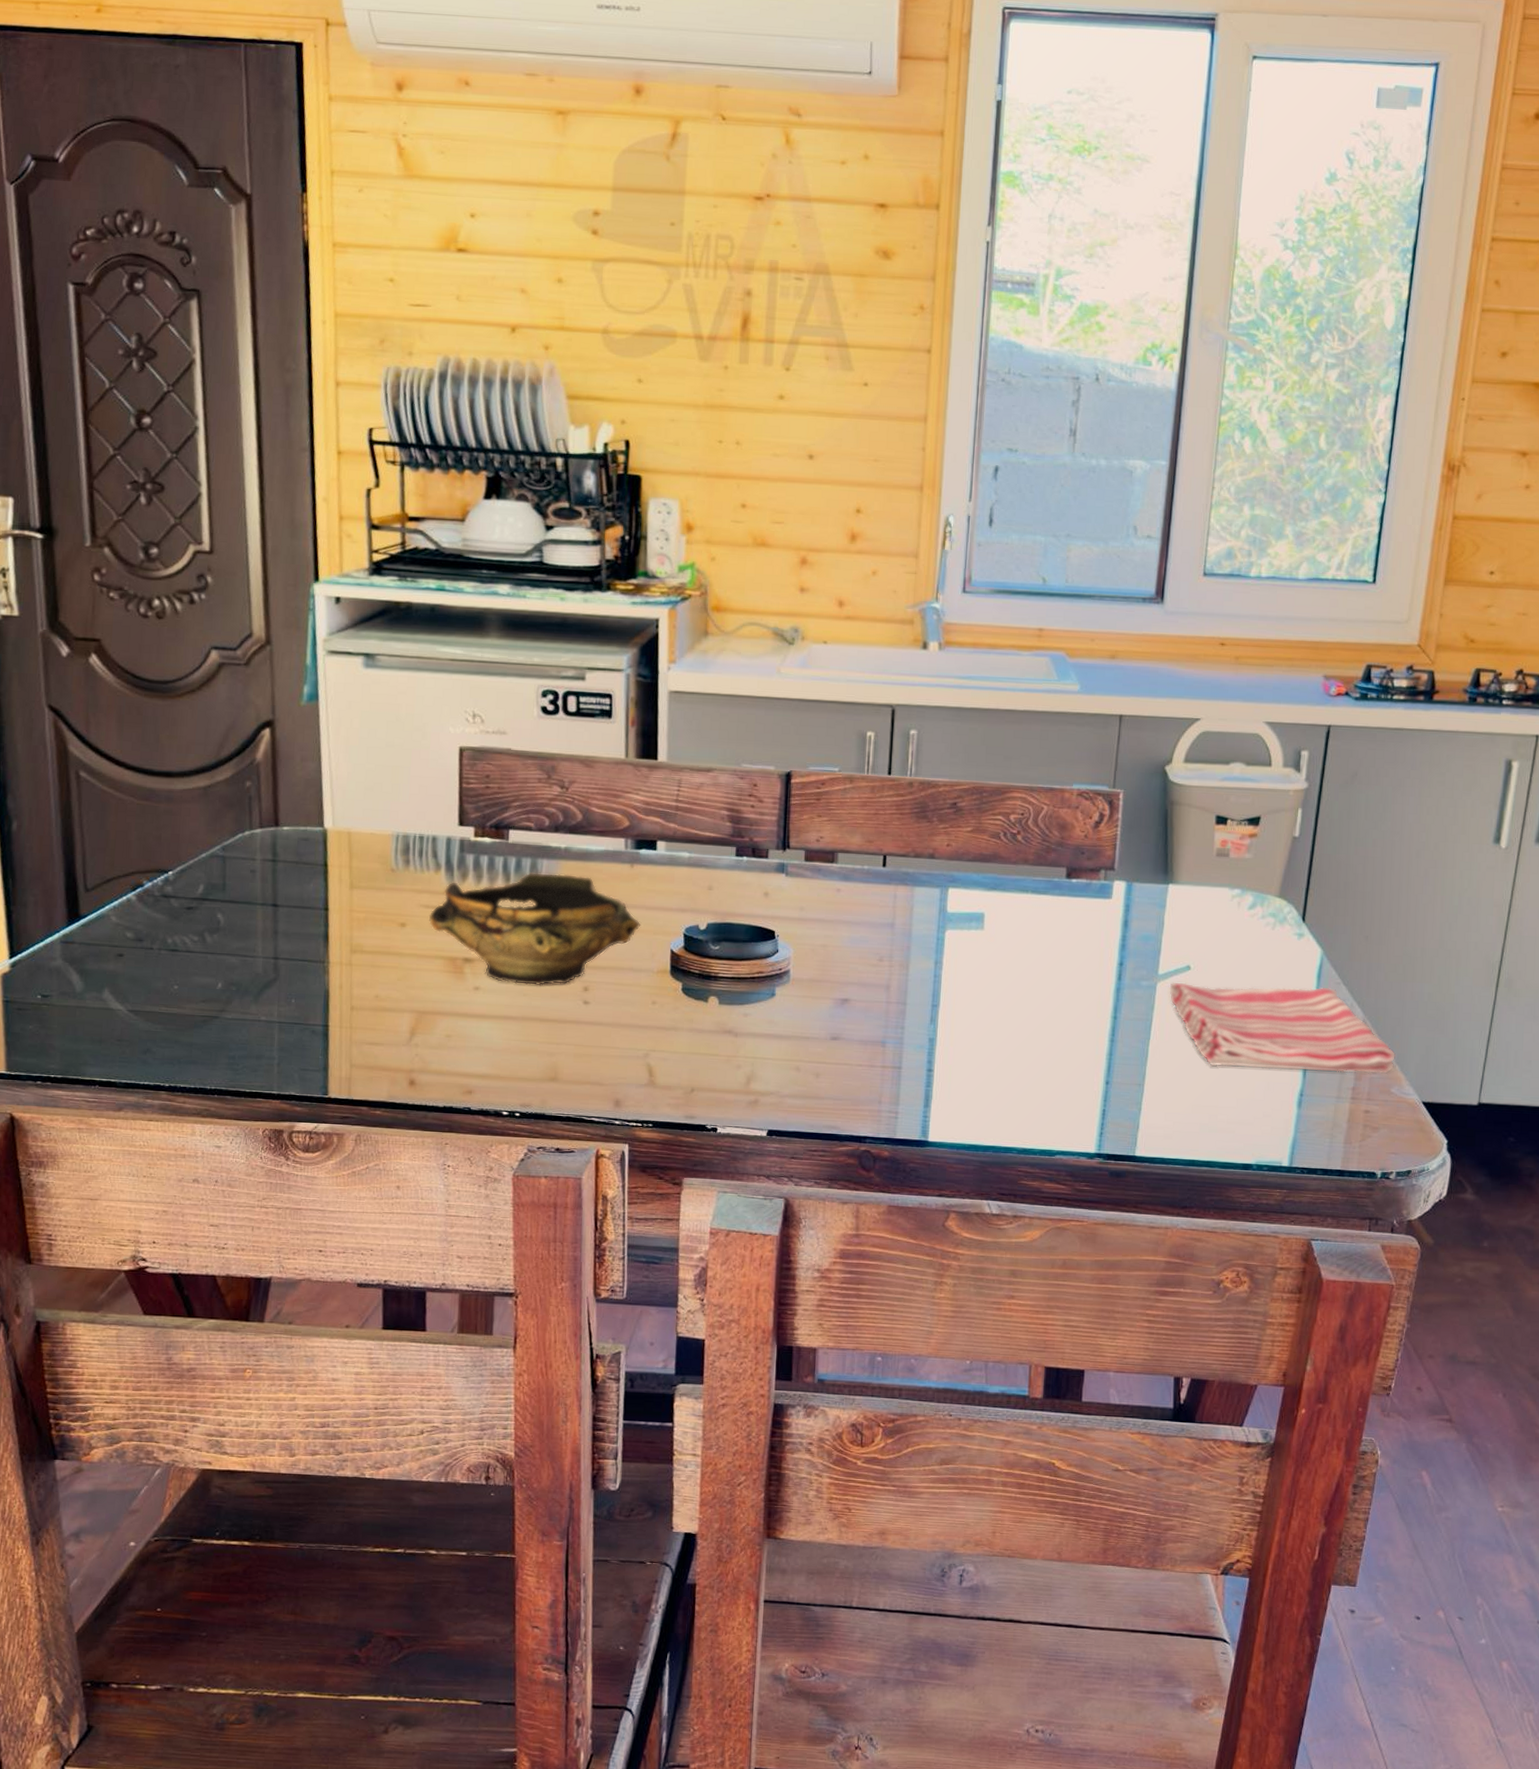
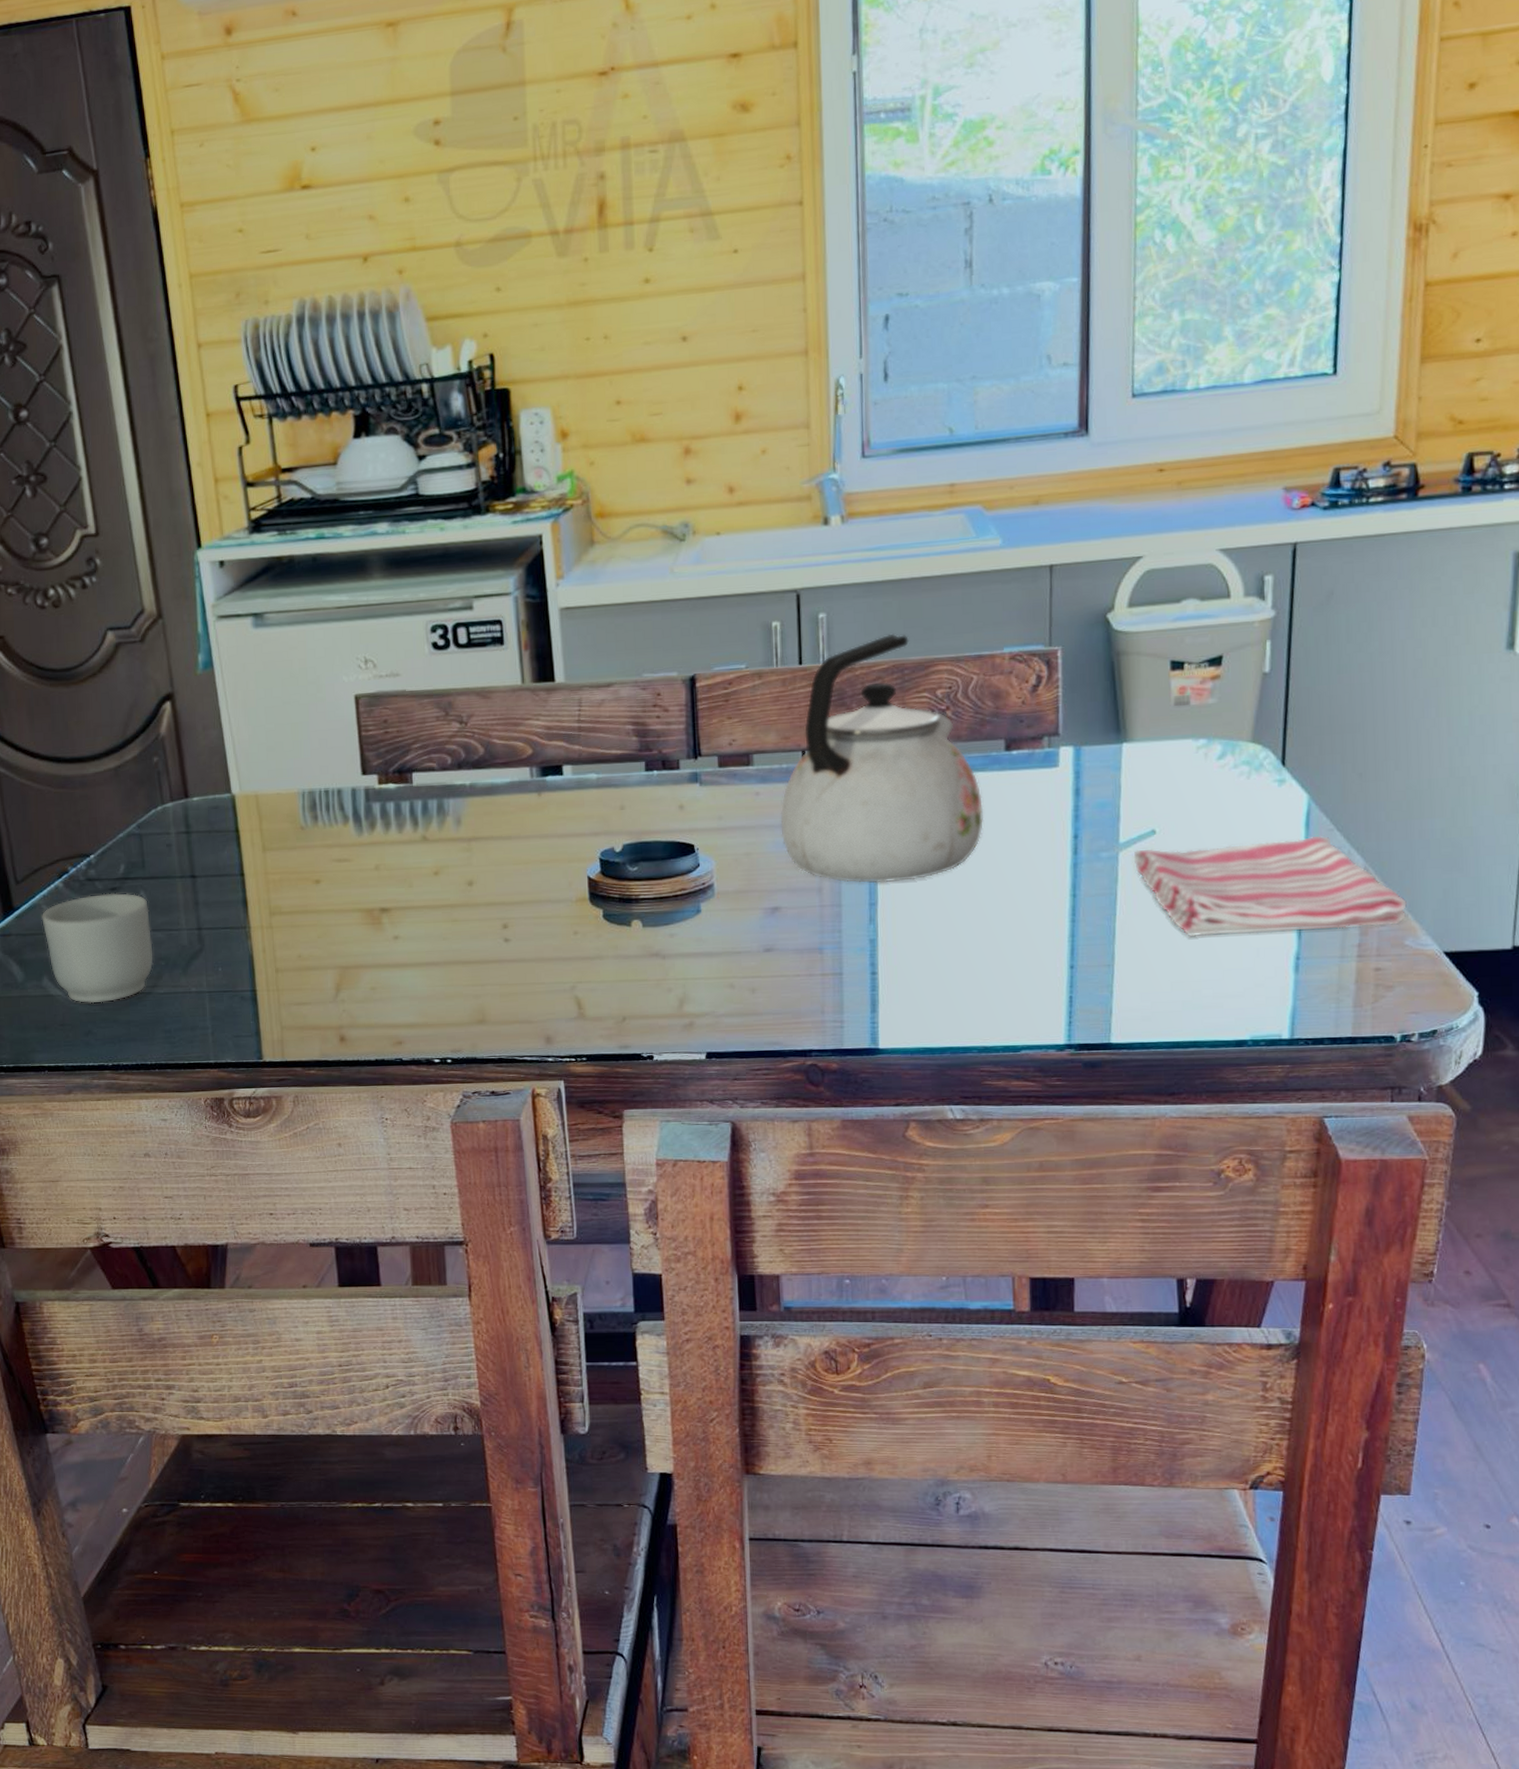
mug: none [108,912,225,1022] -> present [41,893,154,1004]
bowl: present [428,872,641,986] -> none [341,810,555,929]
kettle: none [857,757,1042,988] -> present [780,633,983,884]

